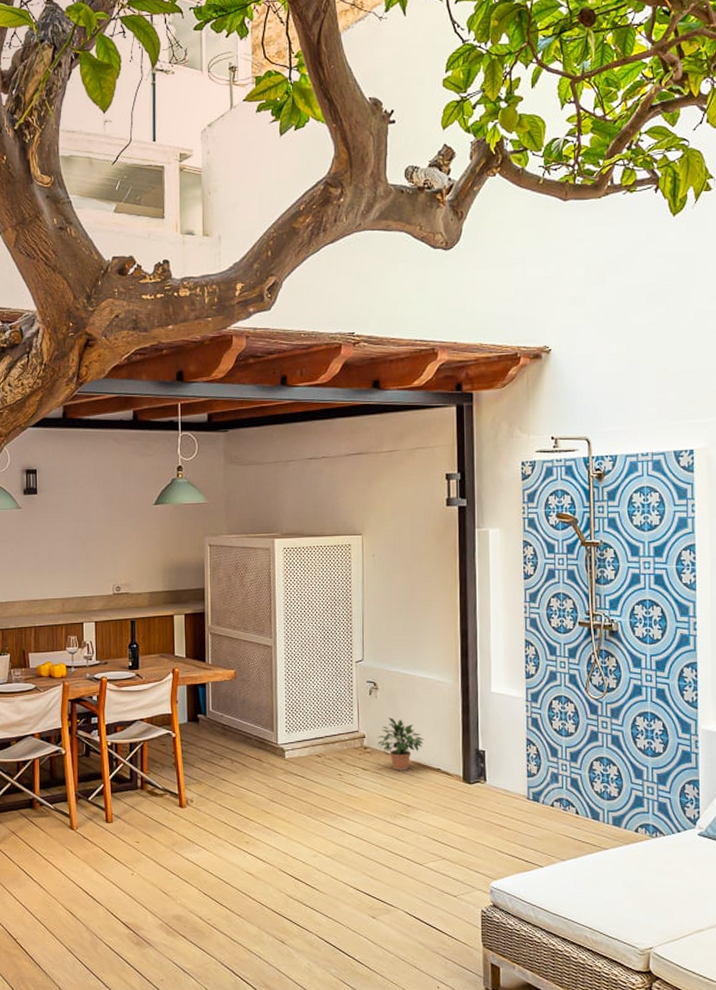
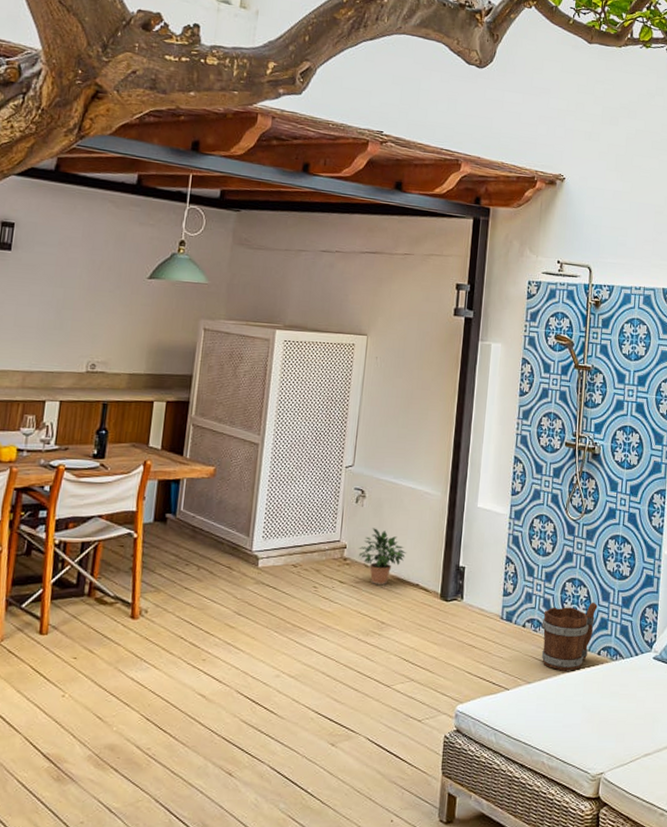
bucket: none [571,780,630,849] -> present [541,602,598,671]

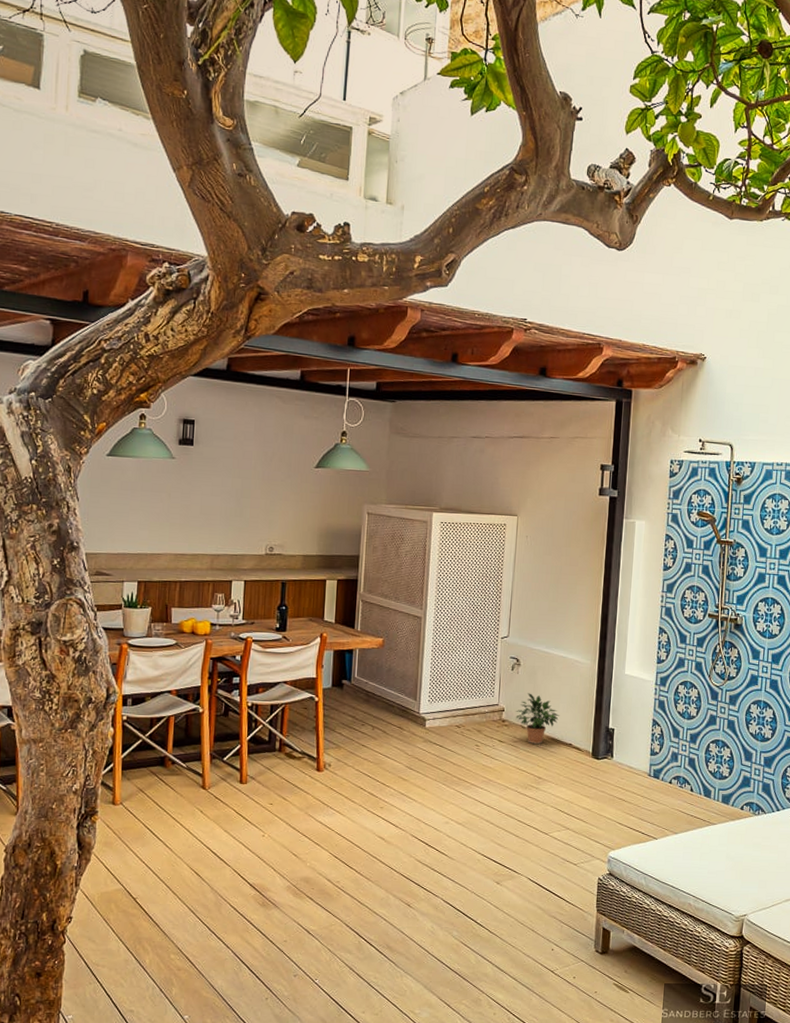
bucket: present [541,602,598,671] -> none [687,761,741,824]

